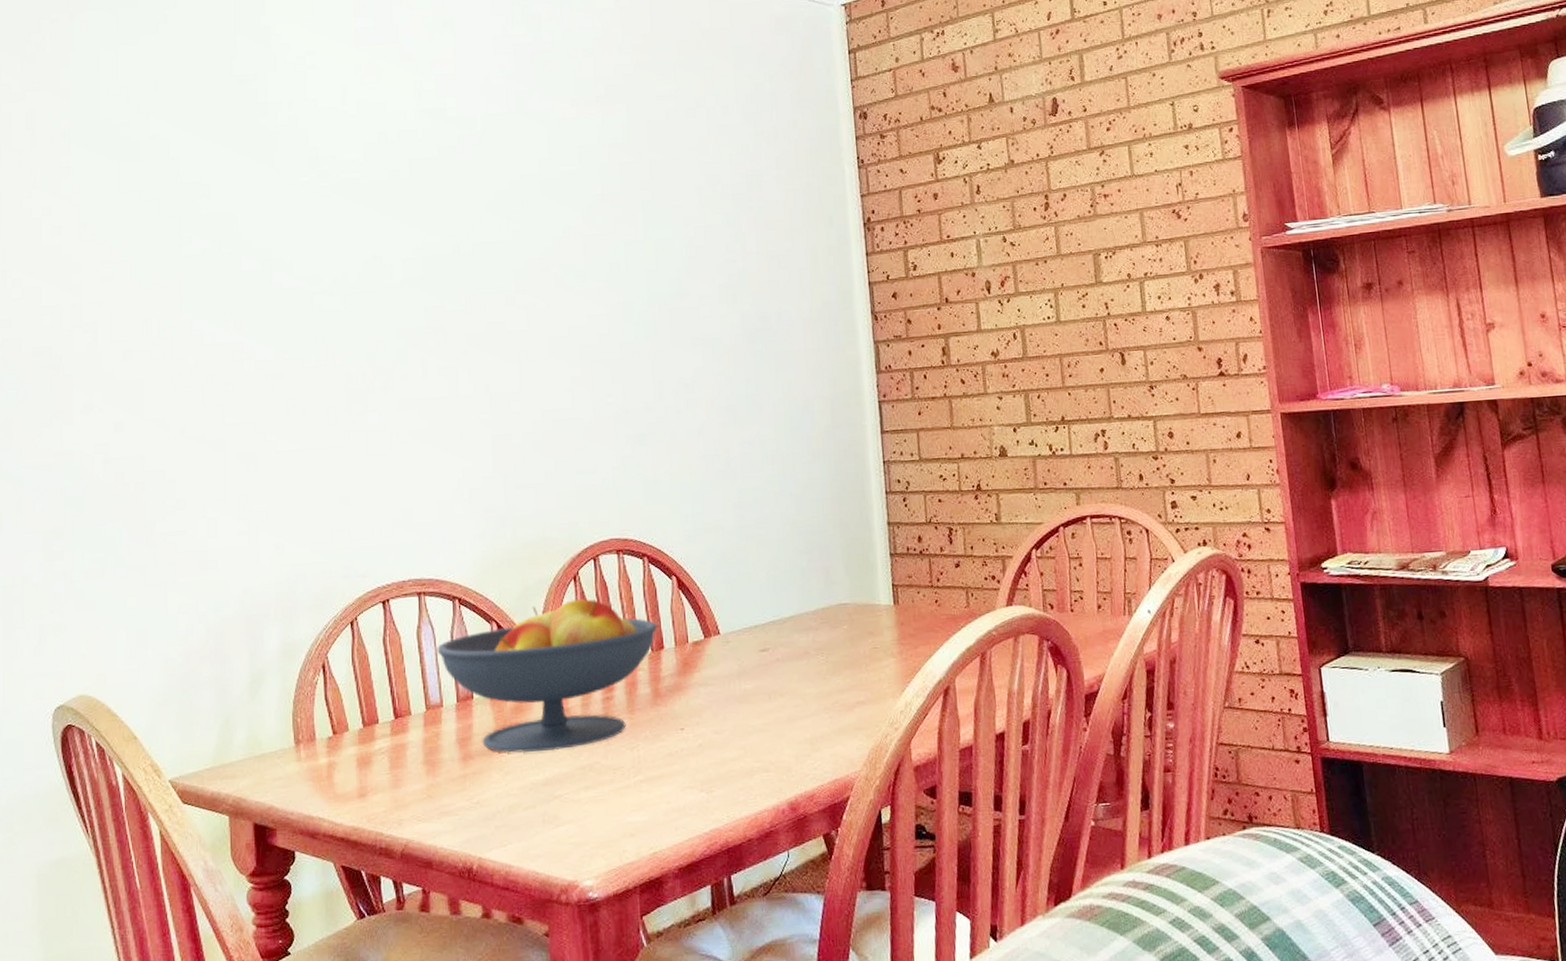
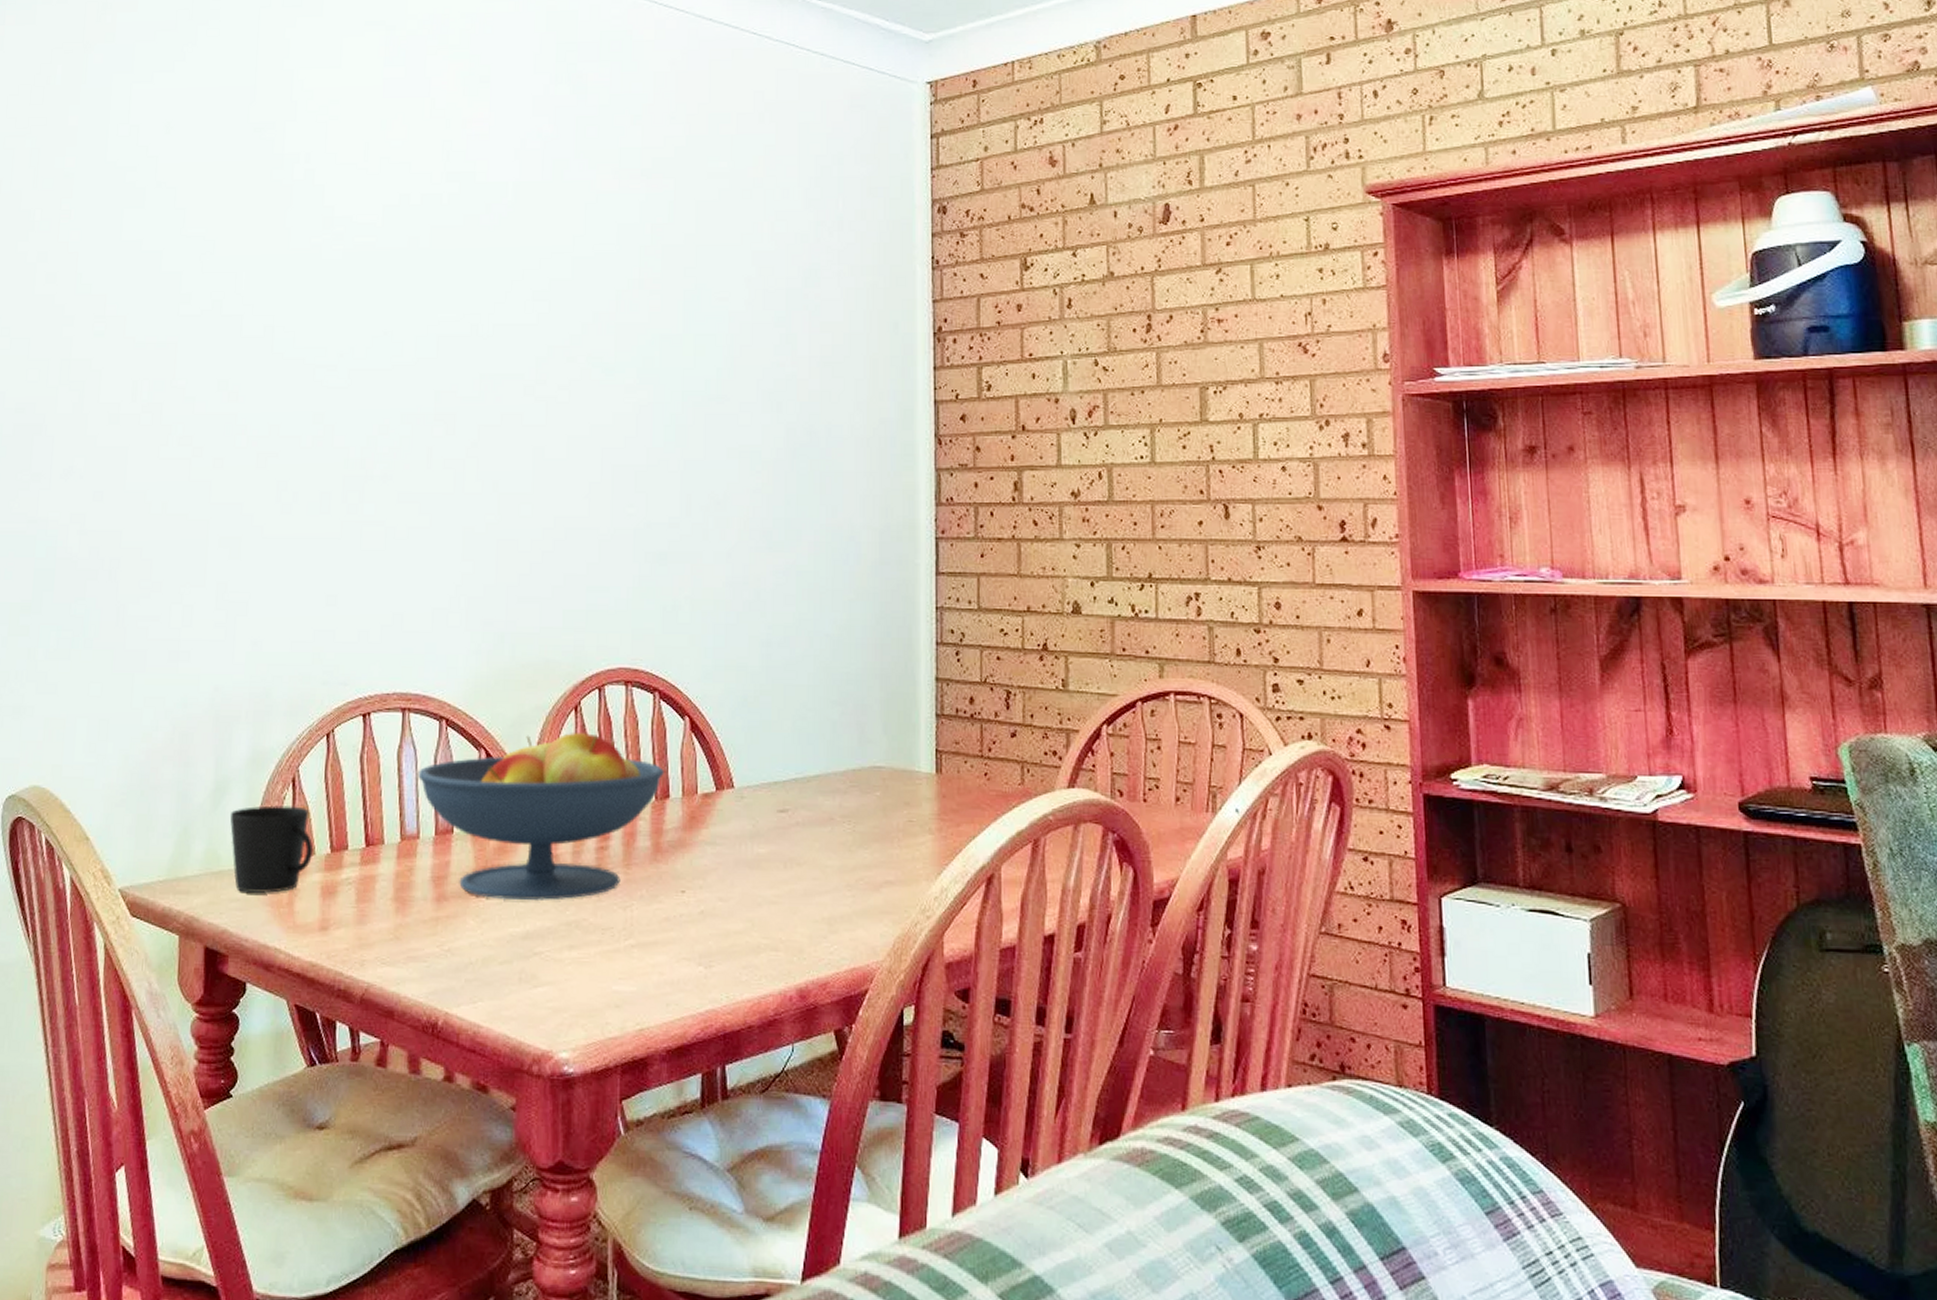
cup: none [268,689,346,771] -> present [230,805,313,893]

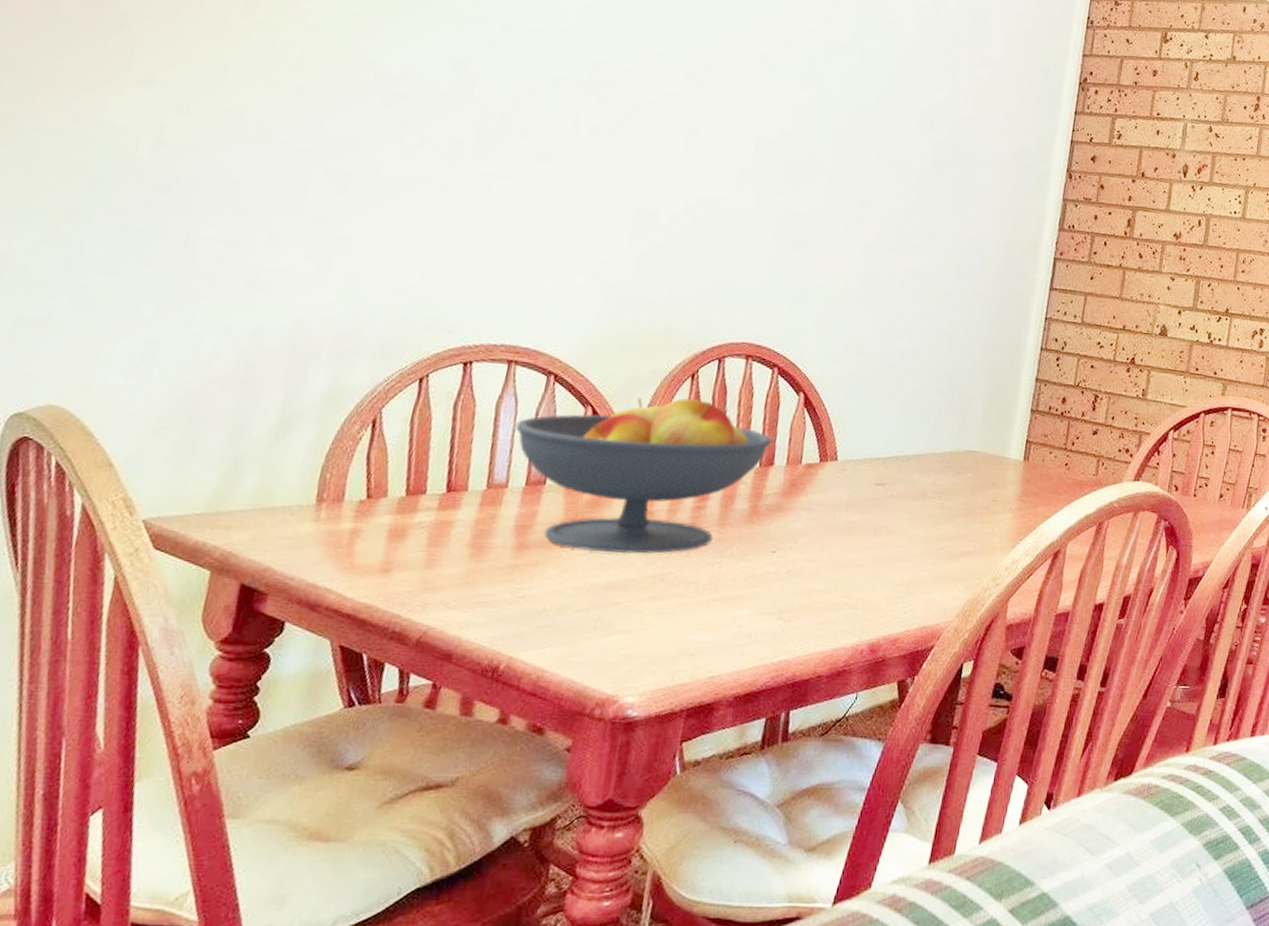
cup: present [230,805,313,893] -> none [288,444,387,533]

